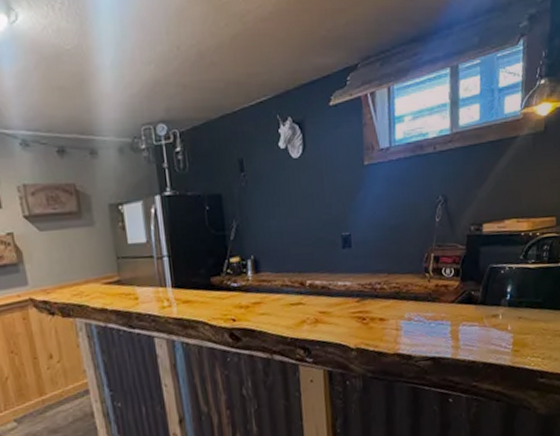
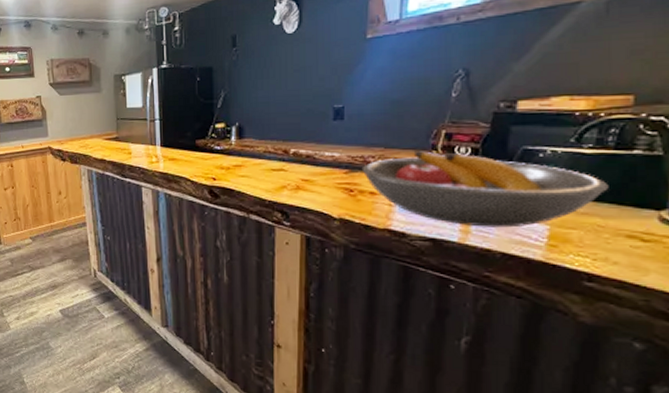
fruit bowl: none [370,274,547,342] -> present [361,151,609,228]

